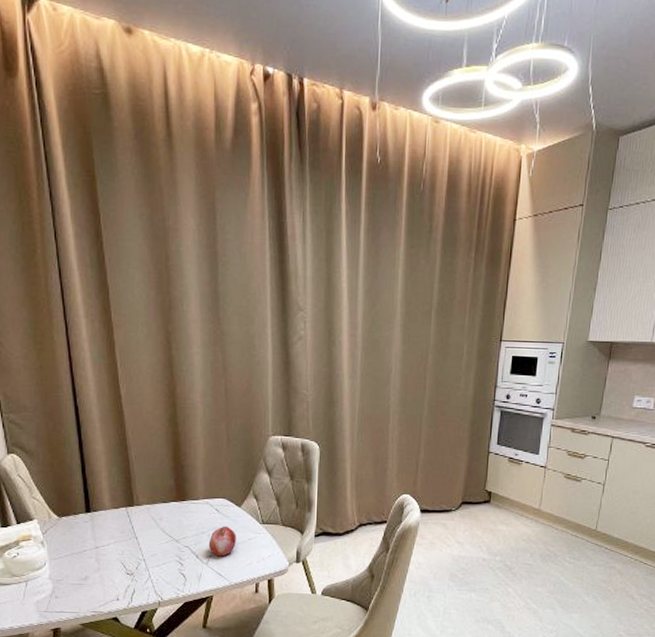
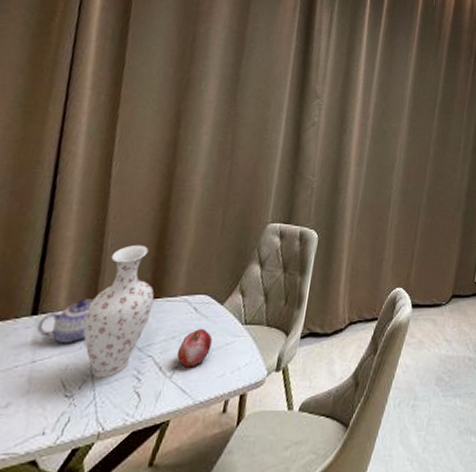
teapot: none [92,500,132,535] -> present [36,299,93,343]
vase: none [128,456,181,562] -> present [83,244,155,378]

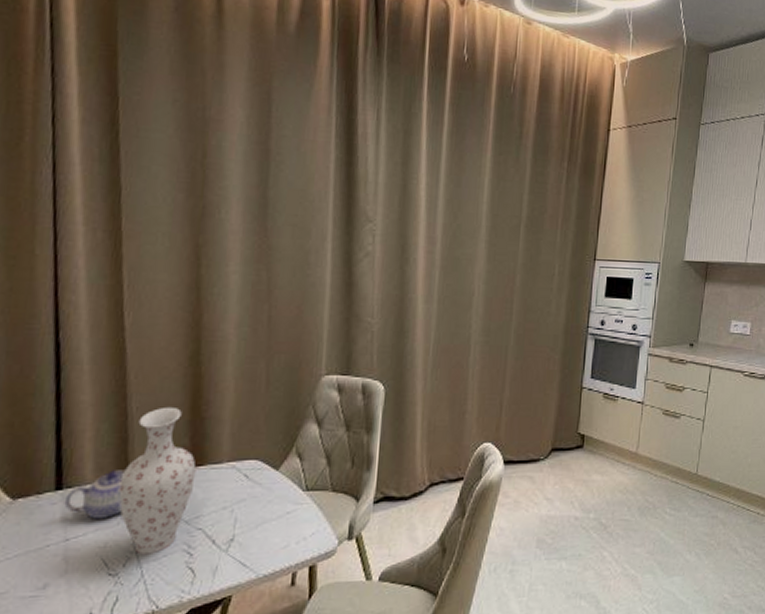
fruit: present [176,329,213,368] -> none [230,498,270,540]

